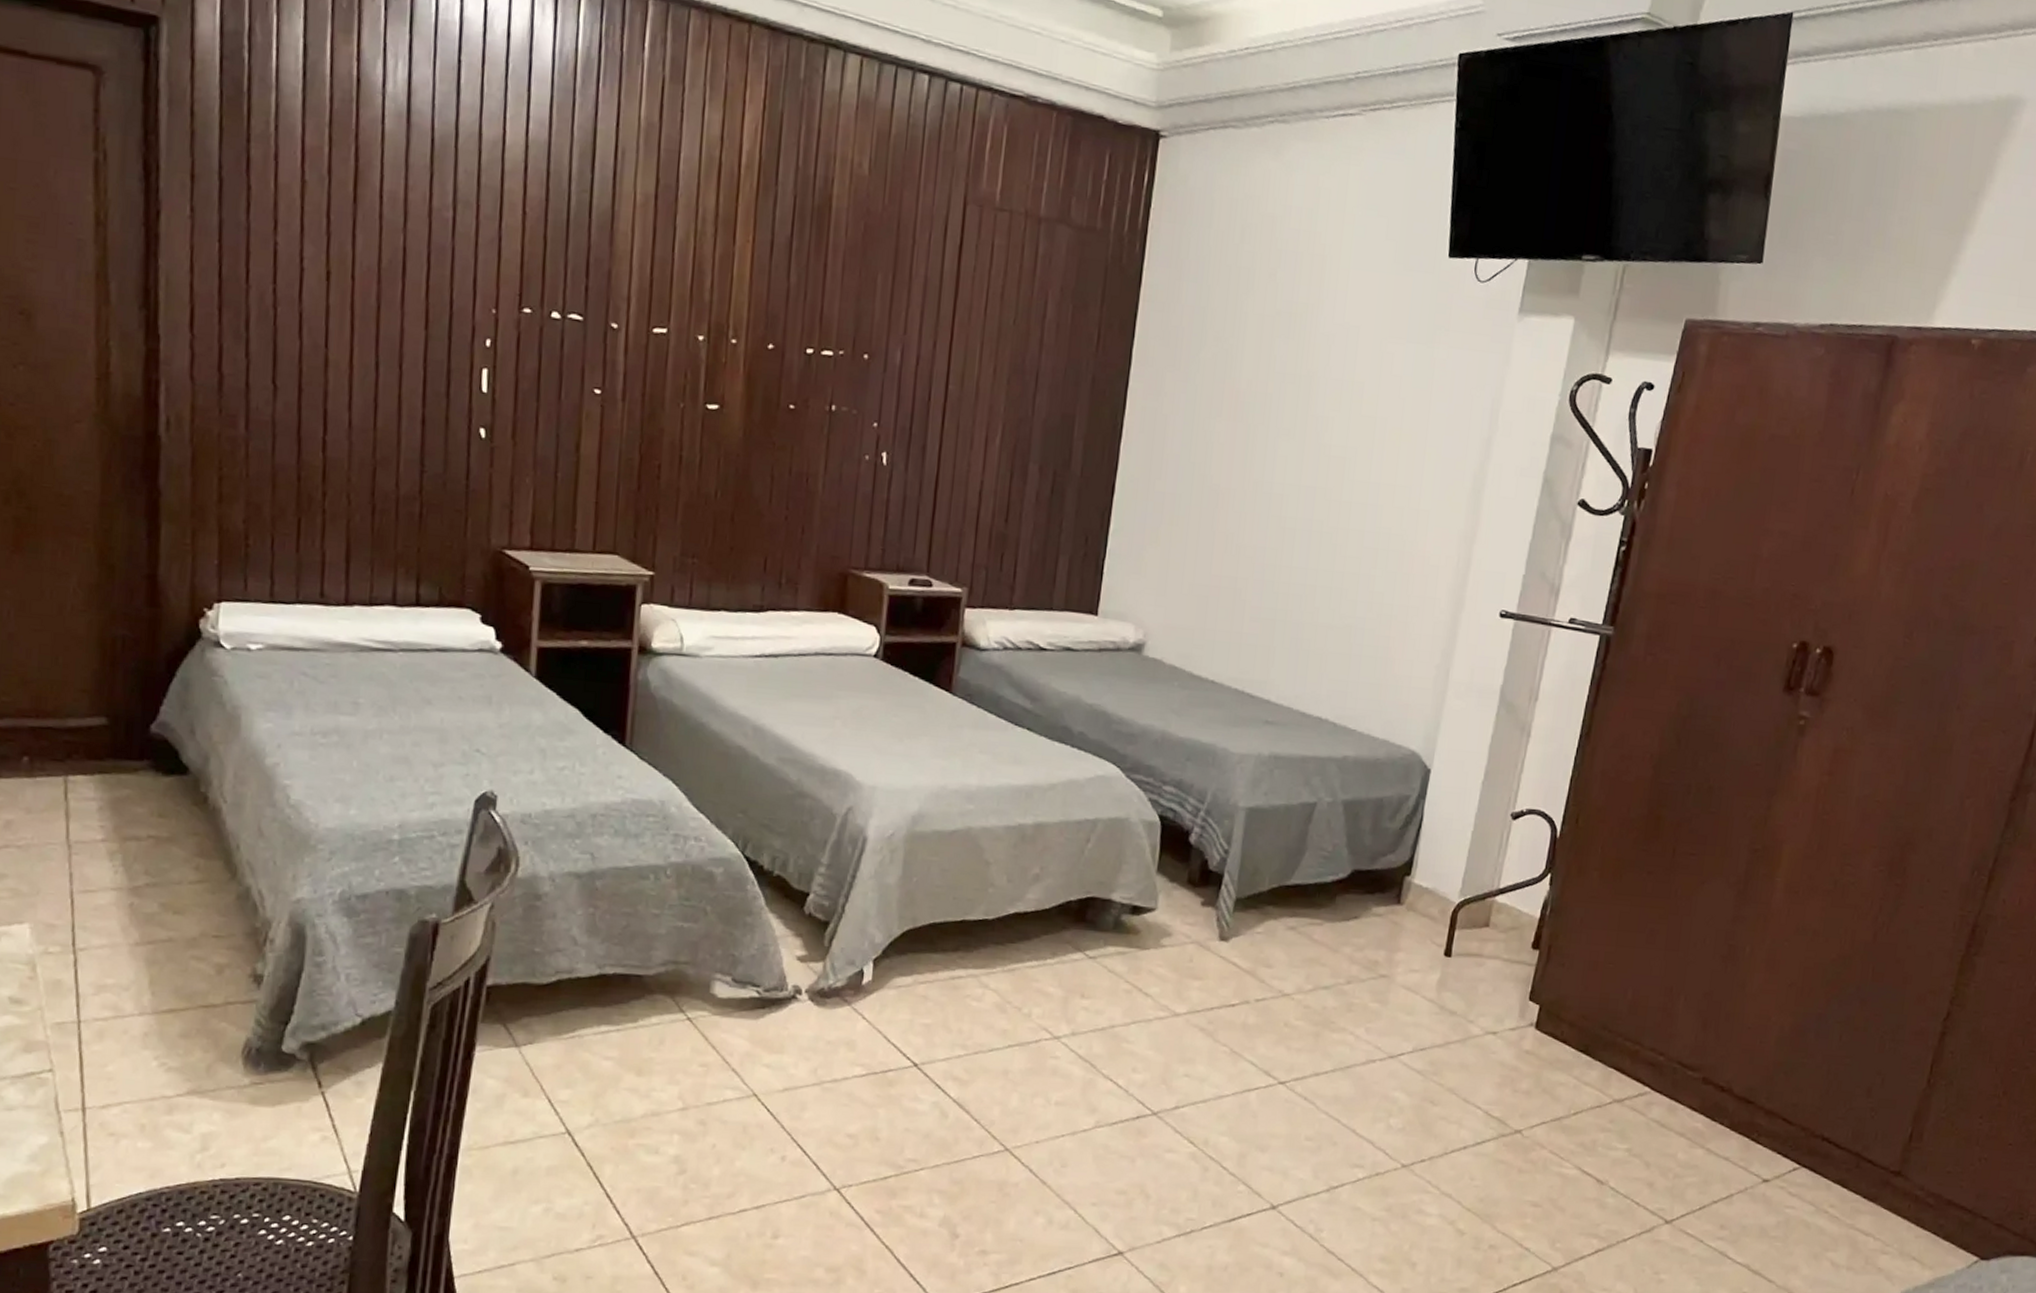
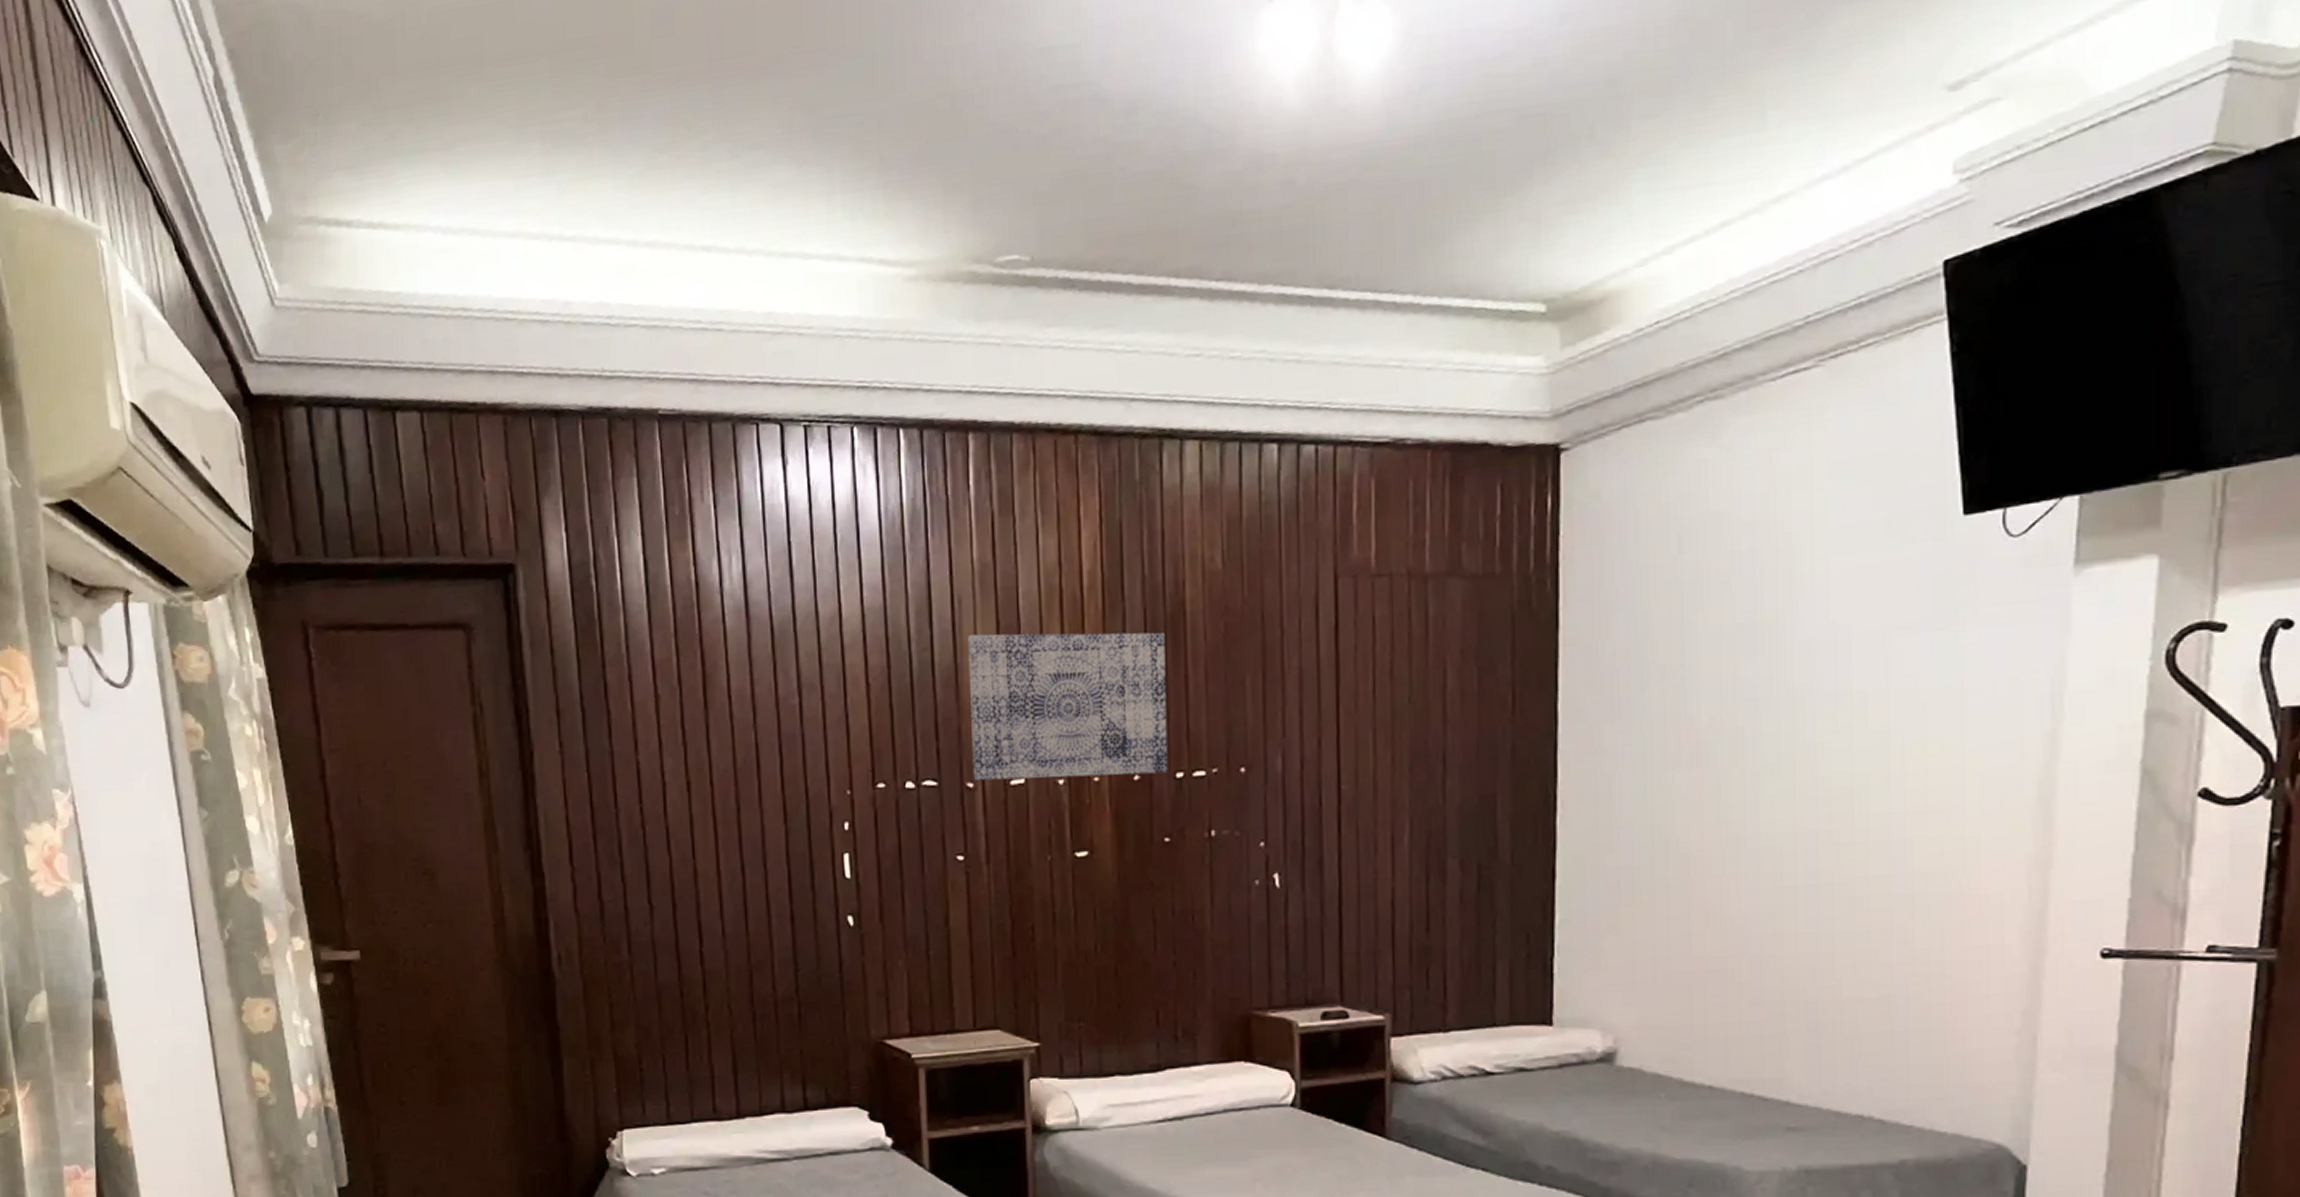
wall art: none [618,186,811,347] -> present [967,632,1168,781]

